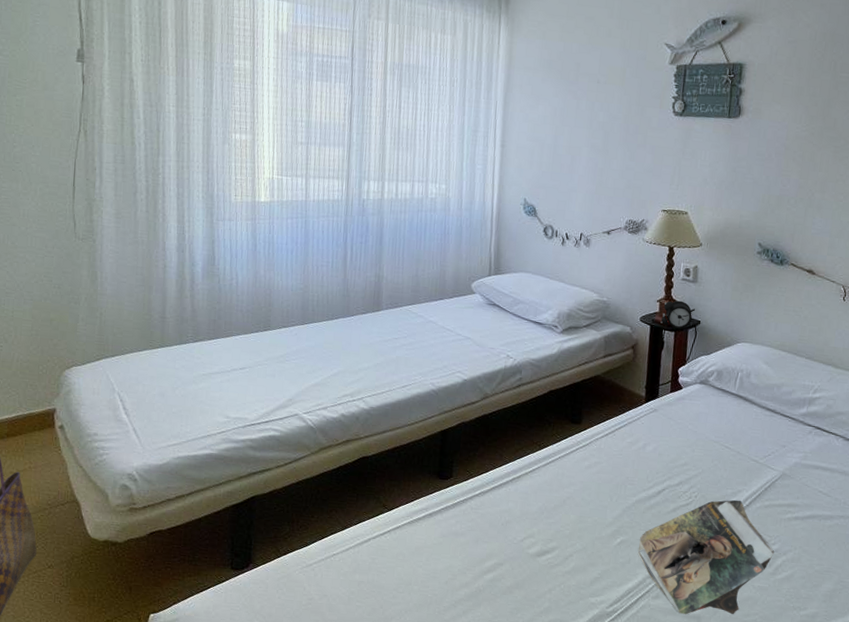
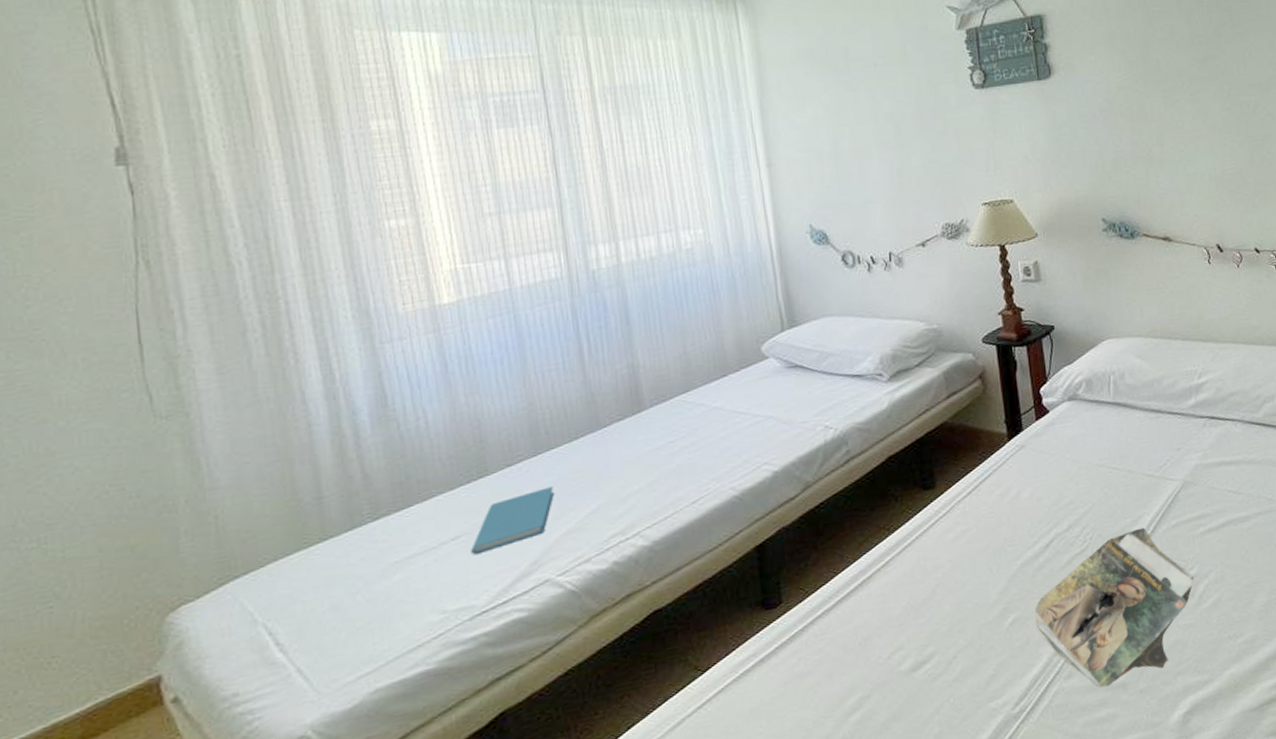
book: none [251,349,311,383] -> present [471,487,554,554]
alarm clock: present [660,300,695,330] -> none [1007,306,1045,343]

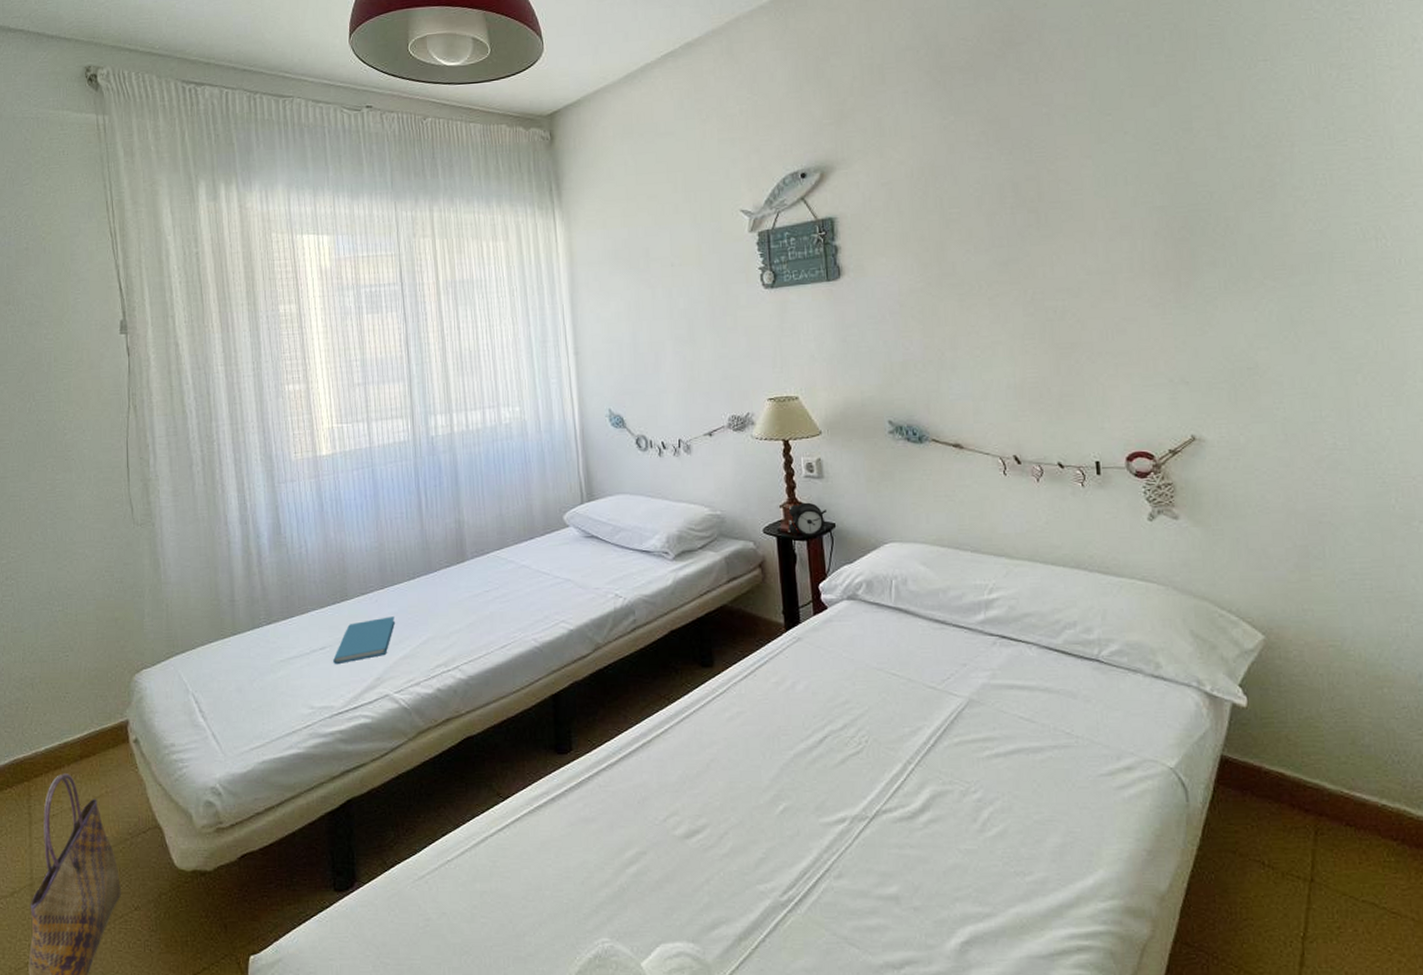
alarm clock: none [1007,306,1045,343] -> present [788,502,826,537]
magazine: present [1035,527,1195,688] -> none [806,740,978,896]

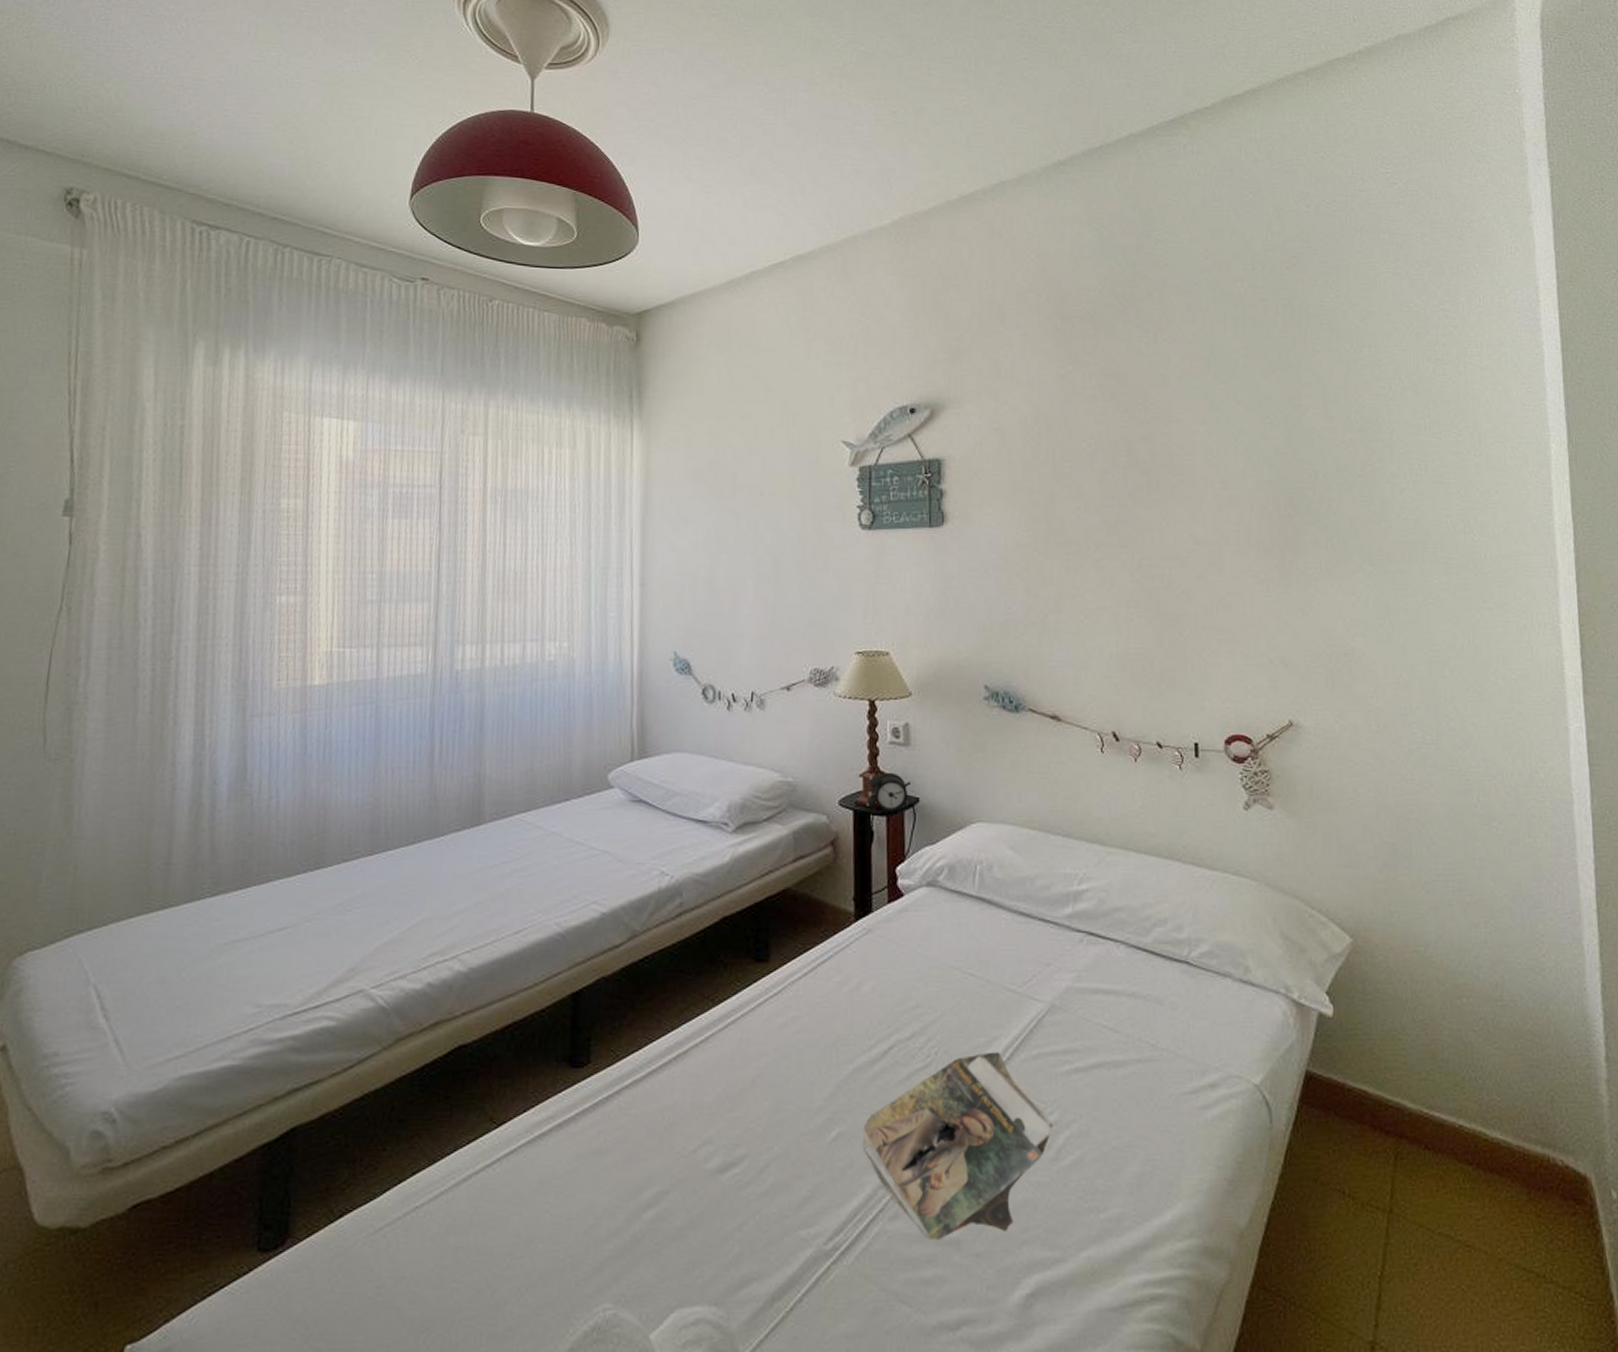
book: present [333,616,395,664] -> none [295,890,383,949]
magazine: none [806,740,978,896] -> present [862,1052,1054,1241]

